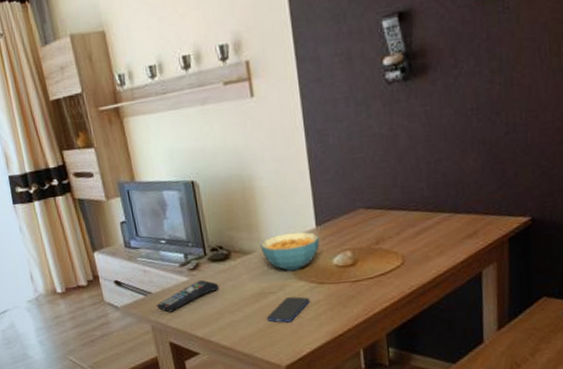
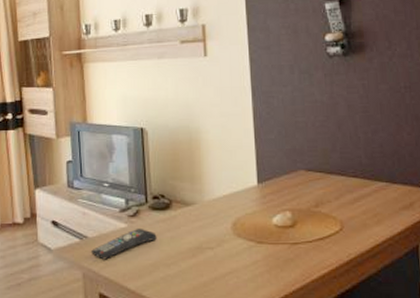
cereal bowl: present [260,231,320,271] -> none [202,187,261,226]
smartphone: present [266,296,311,323] -> none [202,255,248,282]

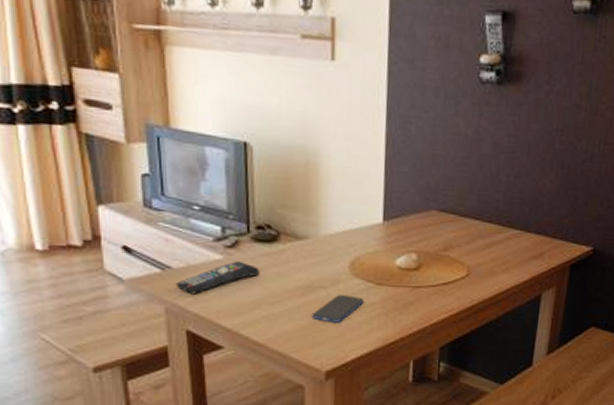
smartphone: none [202,255,248,282] -> present [311,295,365,323]

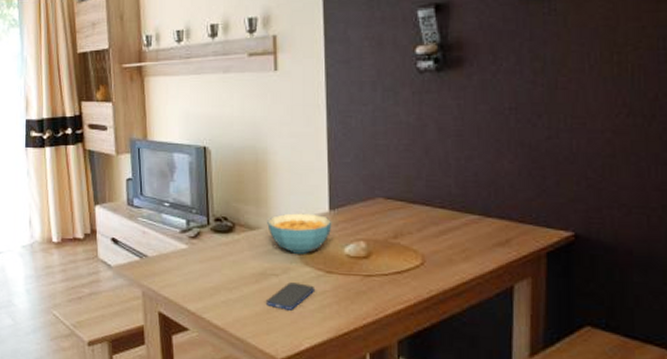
remote control: present [175,262,260,295] -> none [150,251,219,280]
cereal bowl: none [316,222,385,266] -> present [267,213,332,254]

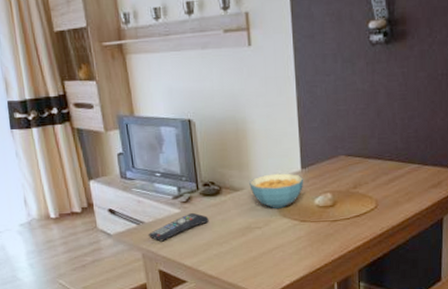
remote control: none [150,251,219,280] -> present [147,213,209,242]
smartphone: present [265,282,316,310] -> none [251,232,293,256]

